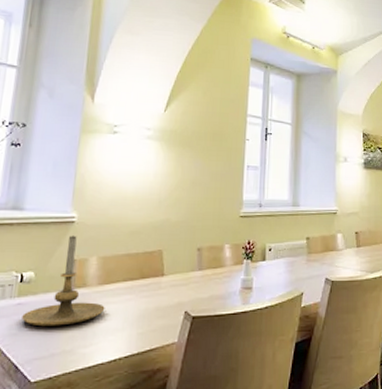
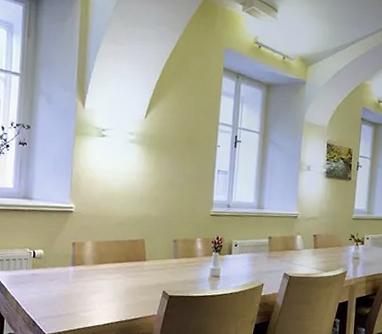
candle holder: present [22,235,105,327] -> none [36,223,99,294]

